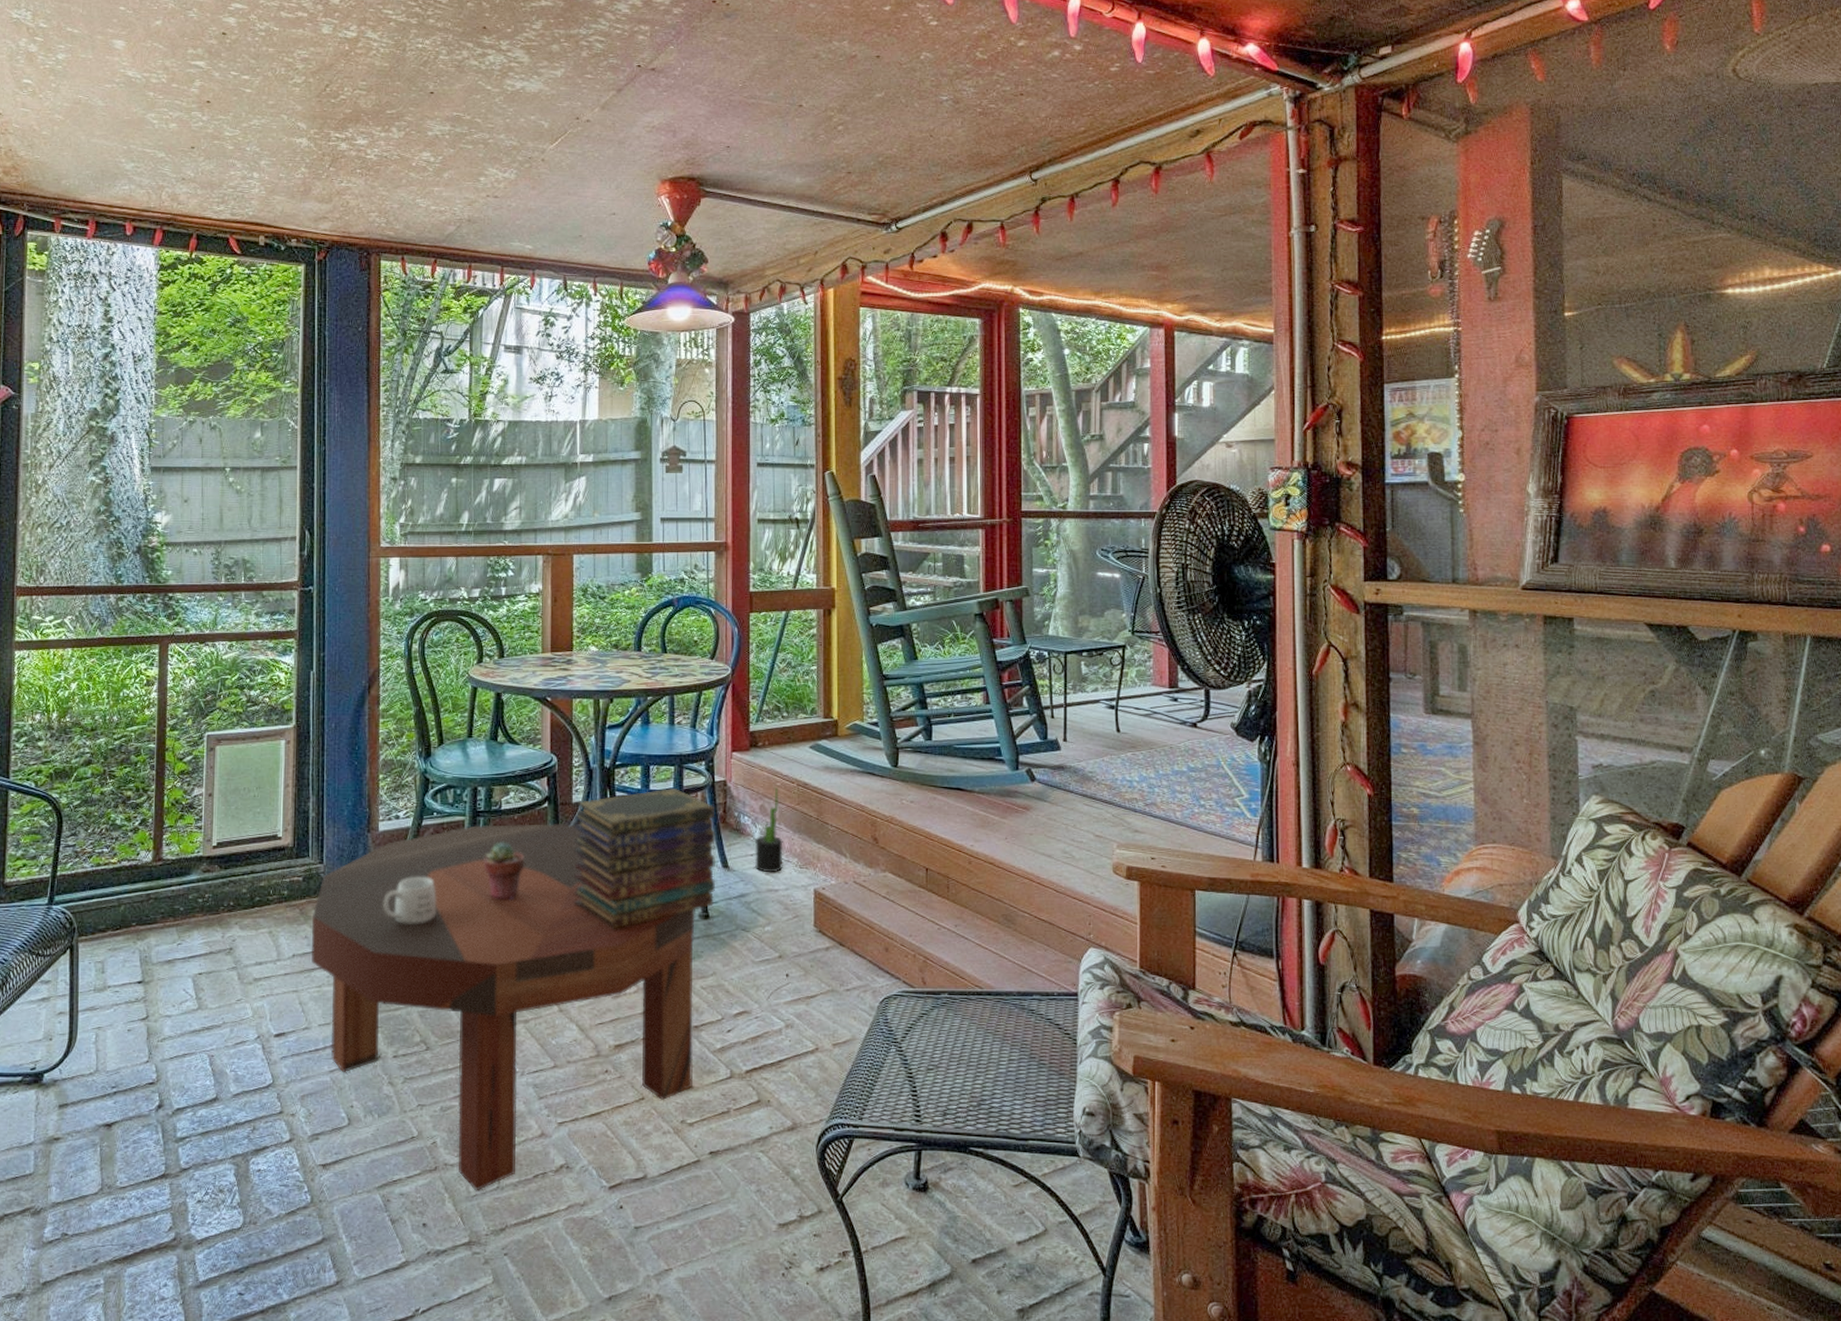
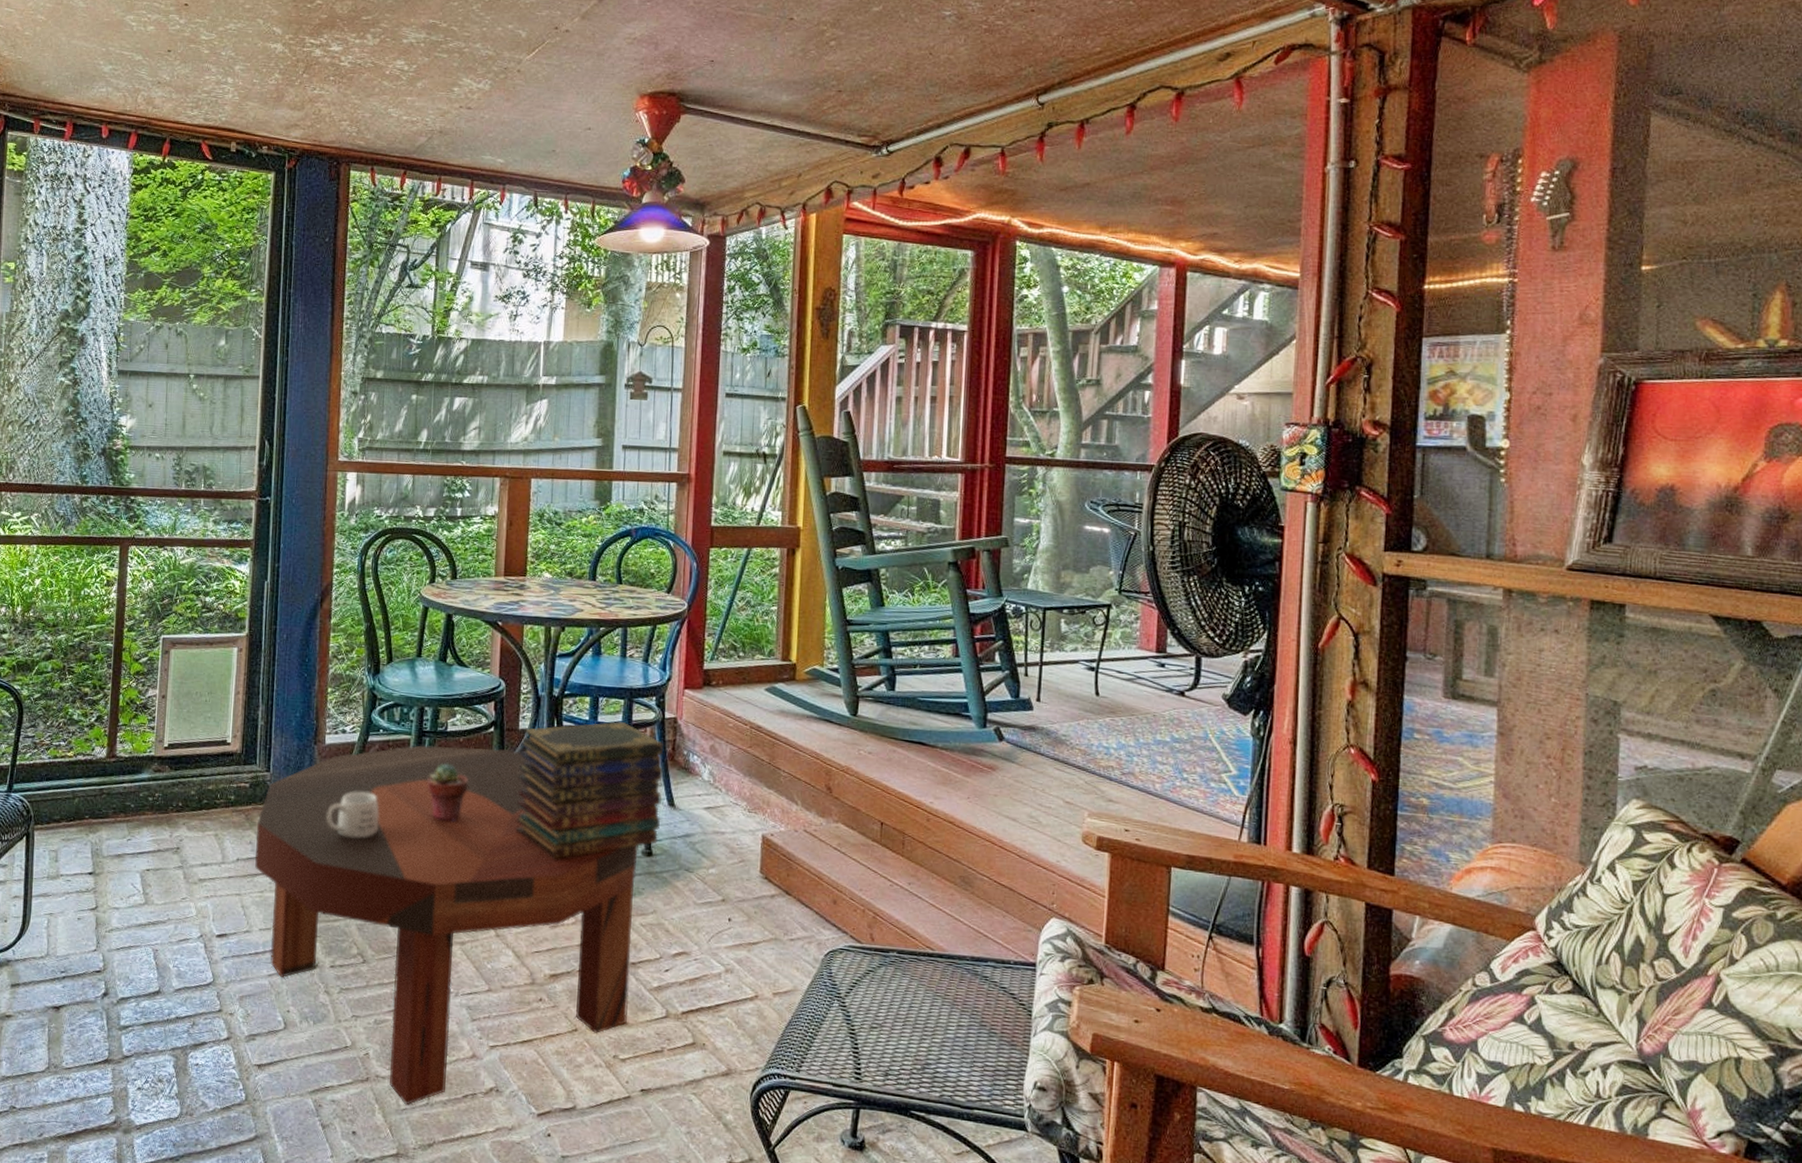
decorative plant: present [755,787,783,872] -> none [702,728,733,815]

